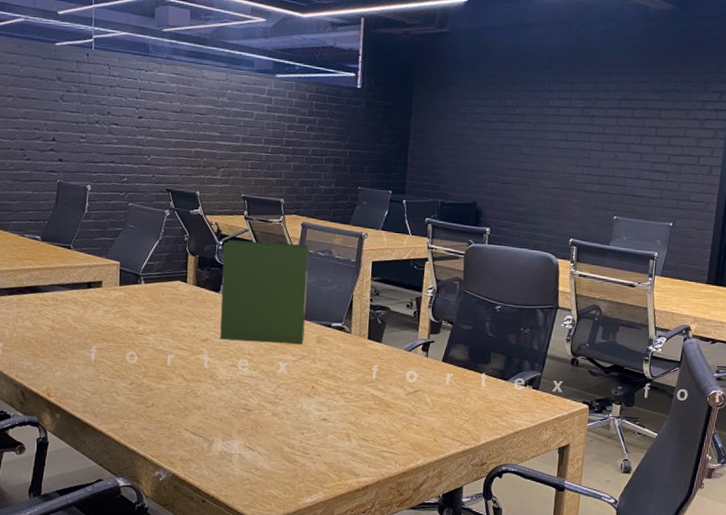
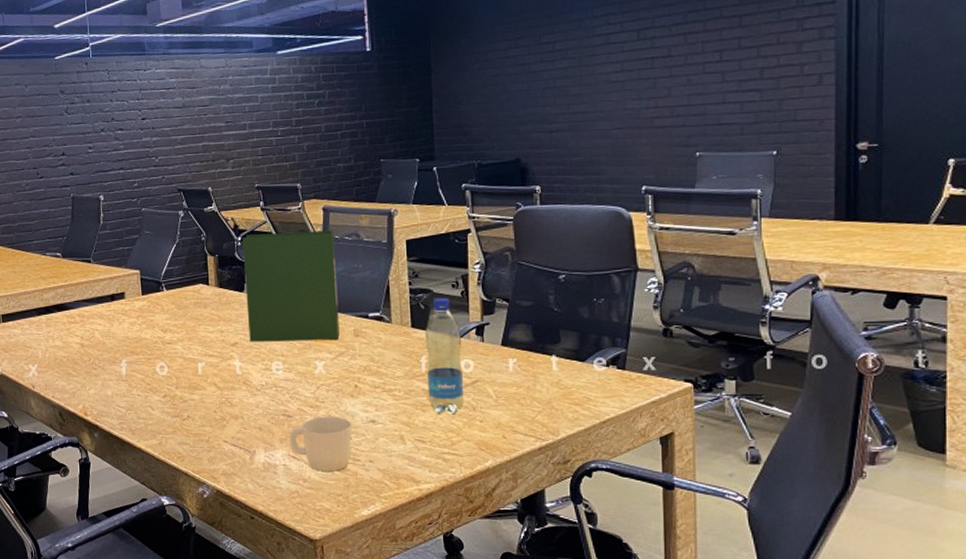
mug: none [246,412,306,462] -> present [289,416,353,471]
bottle: none [375,315,410,419] -> present [425,297,464,415]

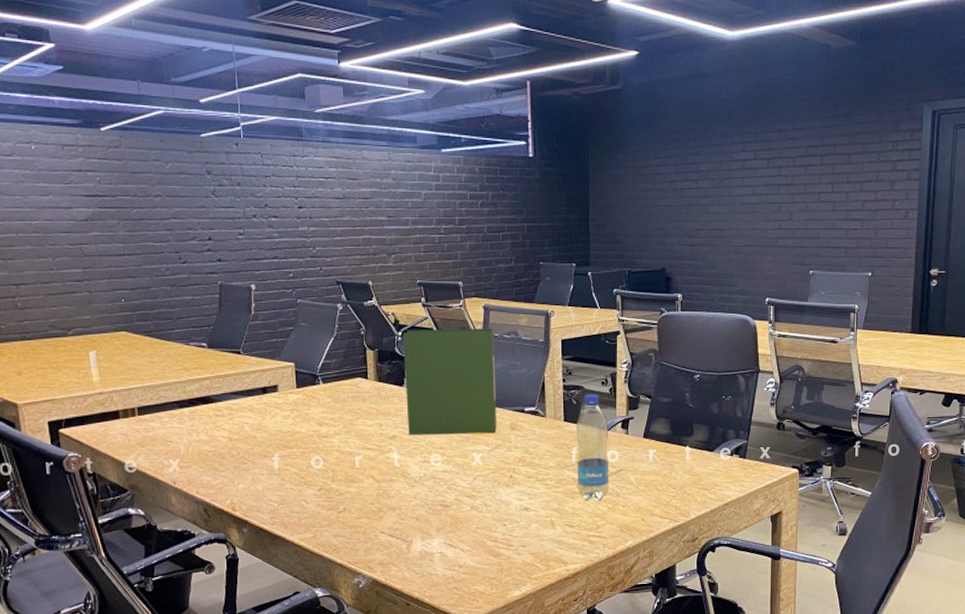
mug: present [289,416,353,471] -> none [445,505,507,557]

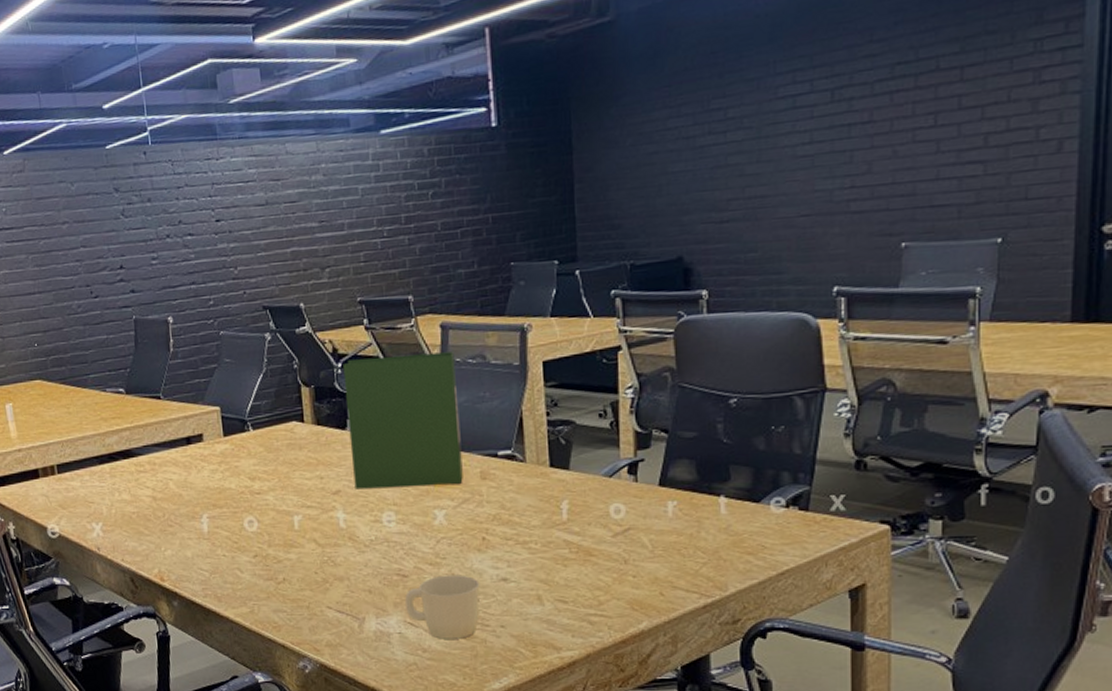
mug: none [445,505,507,557] -> present [404,575,480,639]
bottle: present [577,394,610,501] -> none [567,429,614,570]

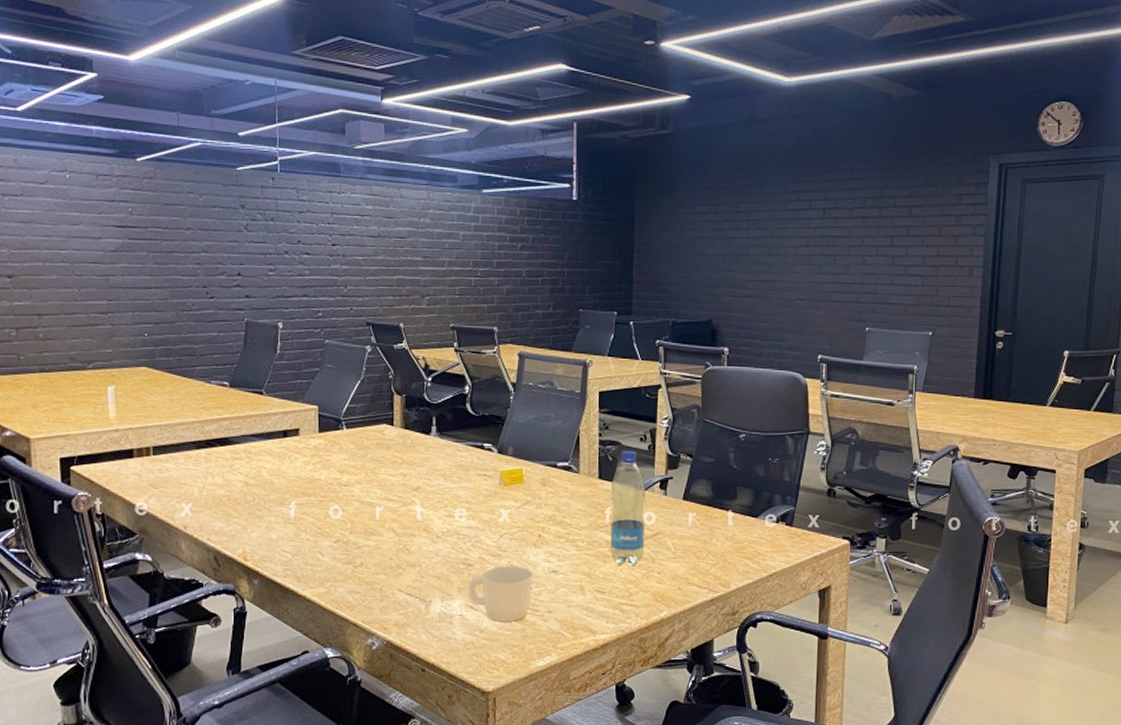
binder: present [343,352,463,489] -> none [432,375,528,488]
bottle: none [567,429,614,570] -> present [610,450,645,566]

